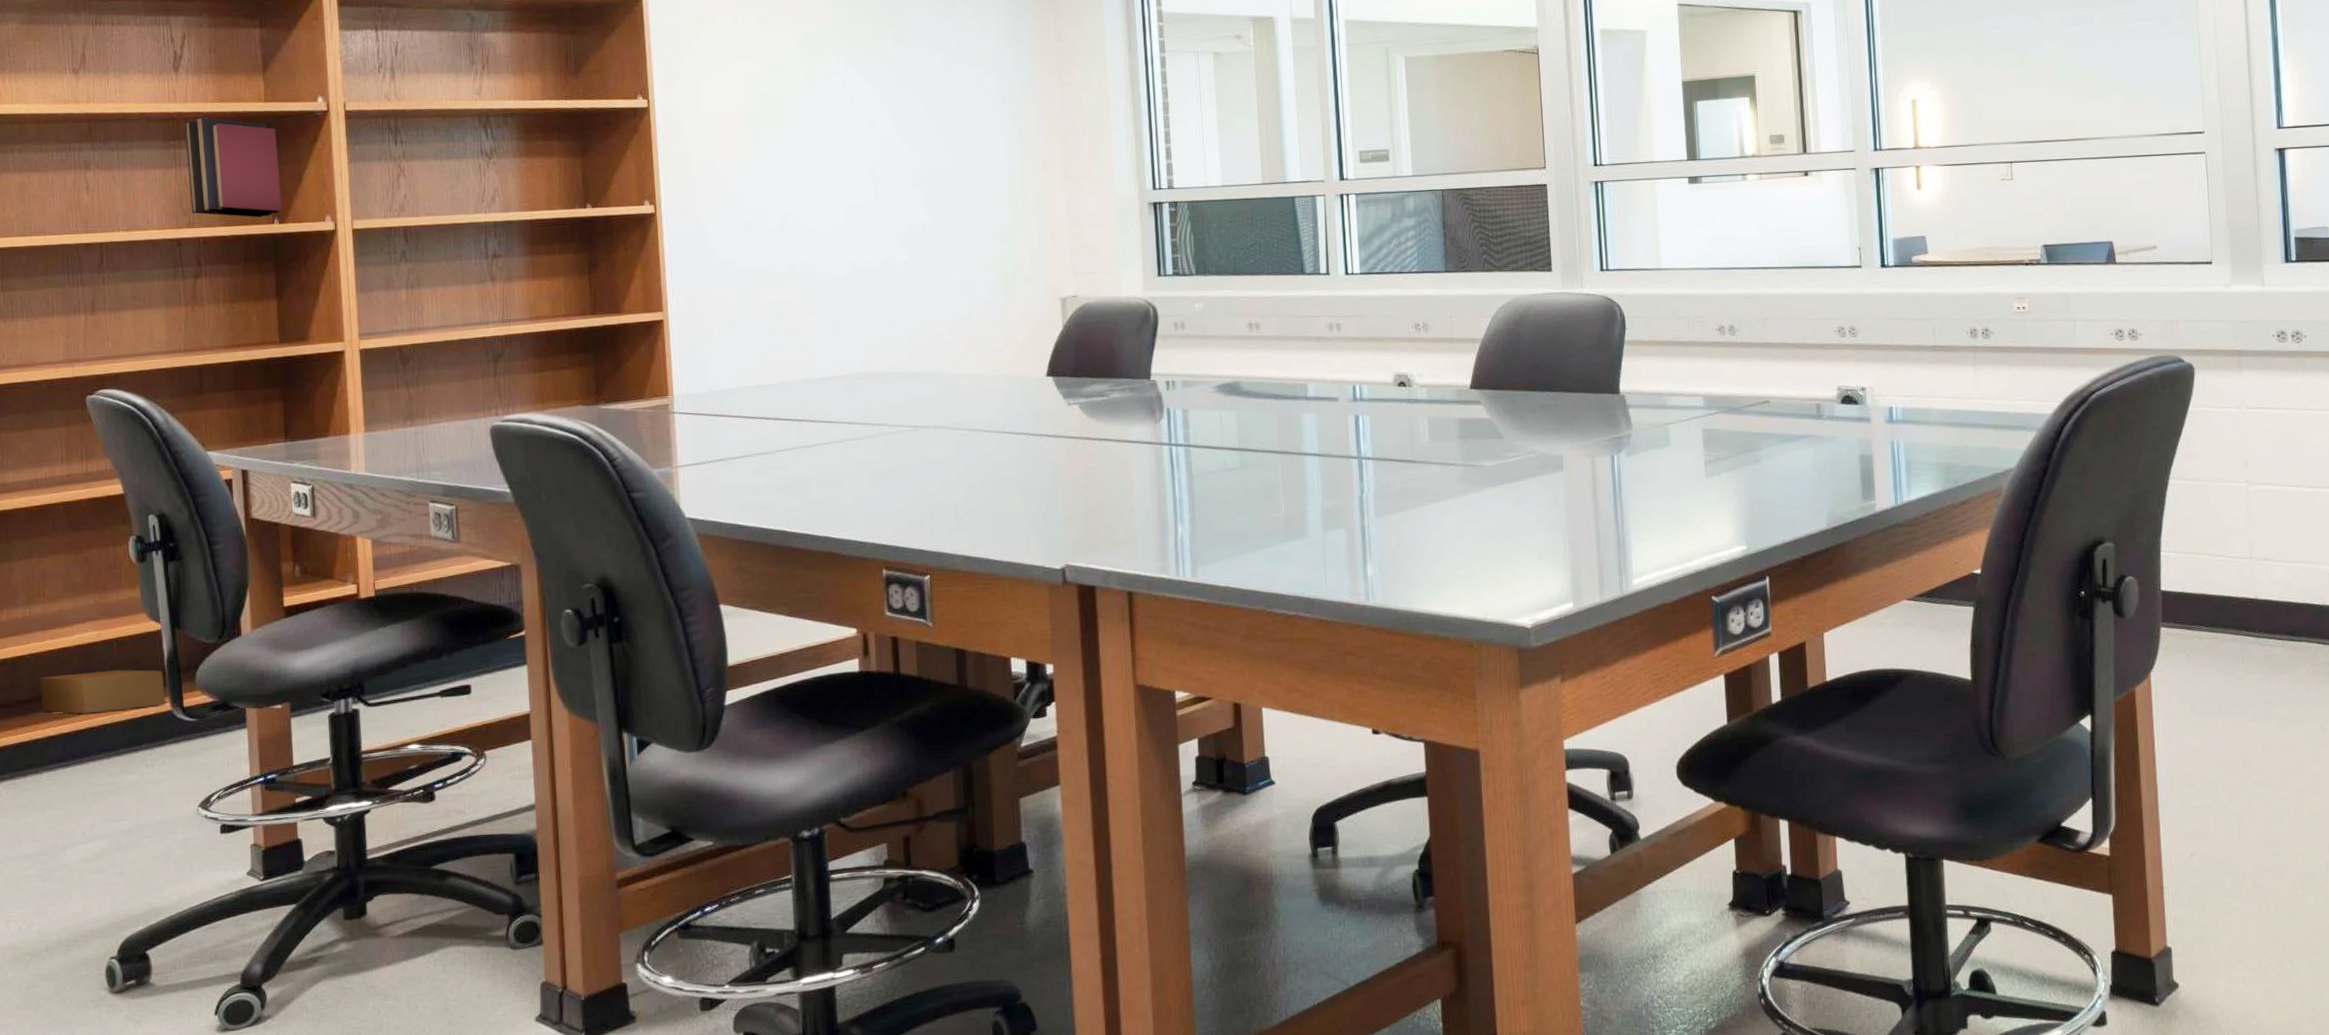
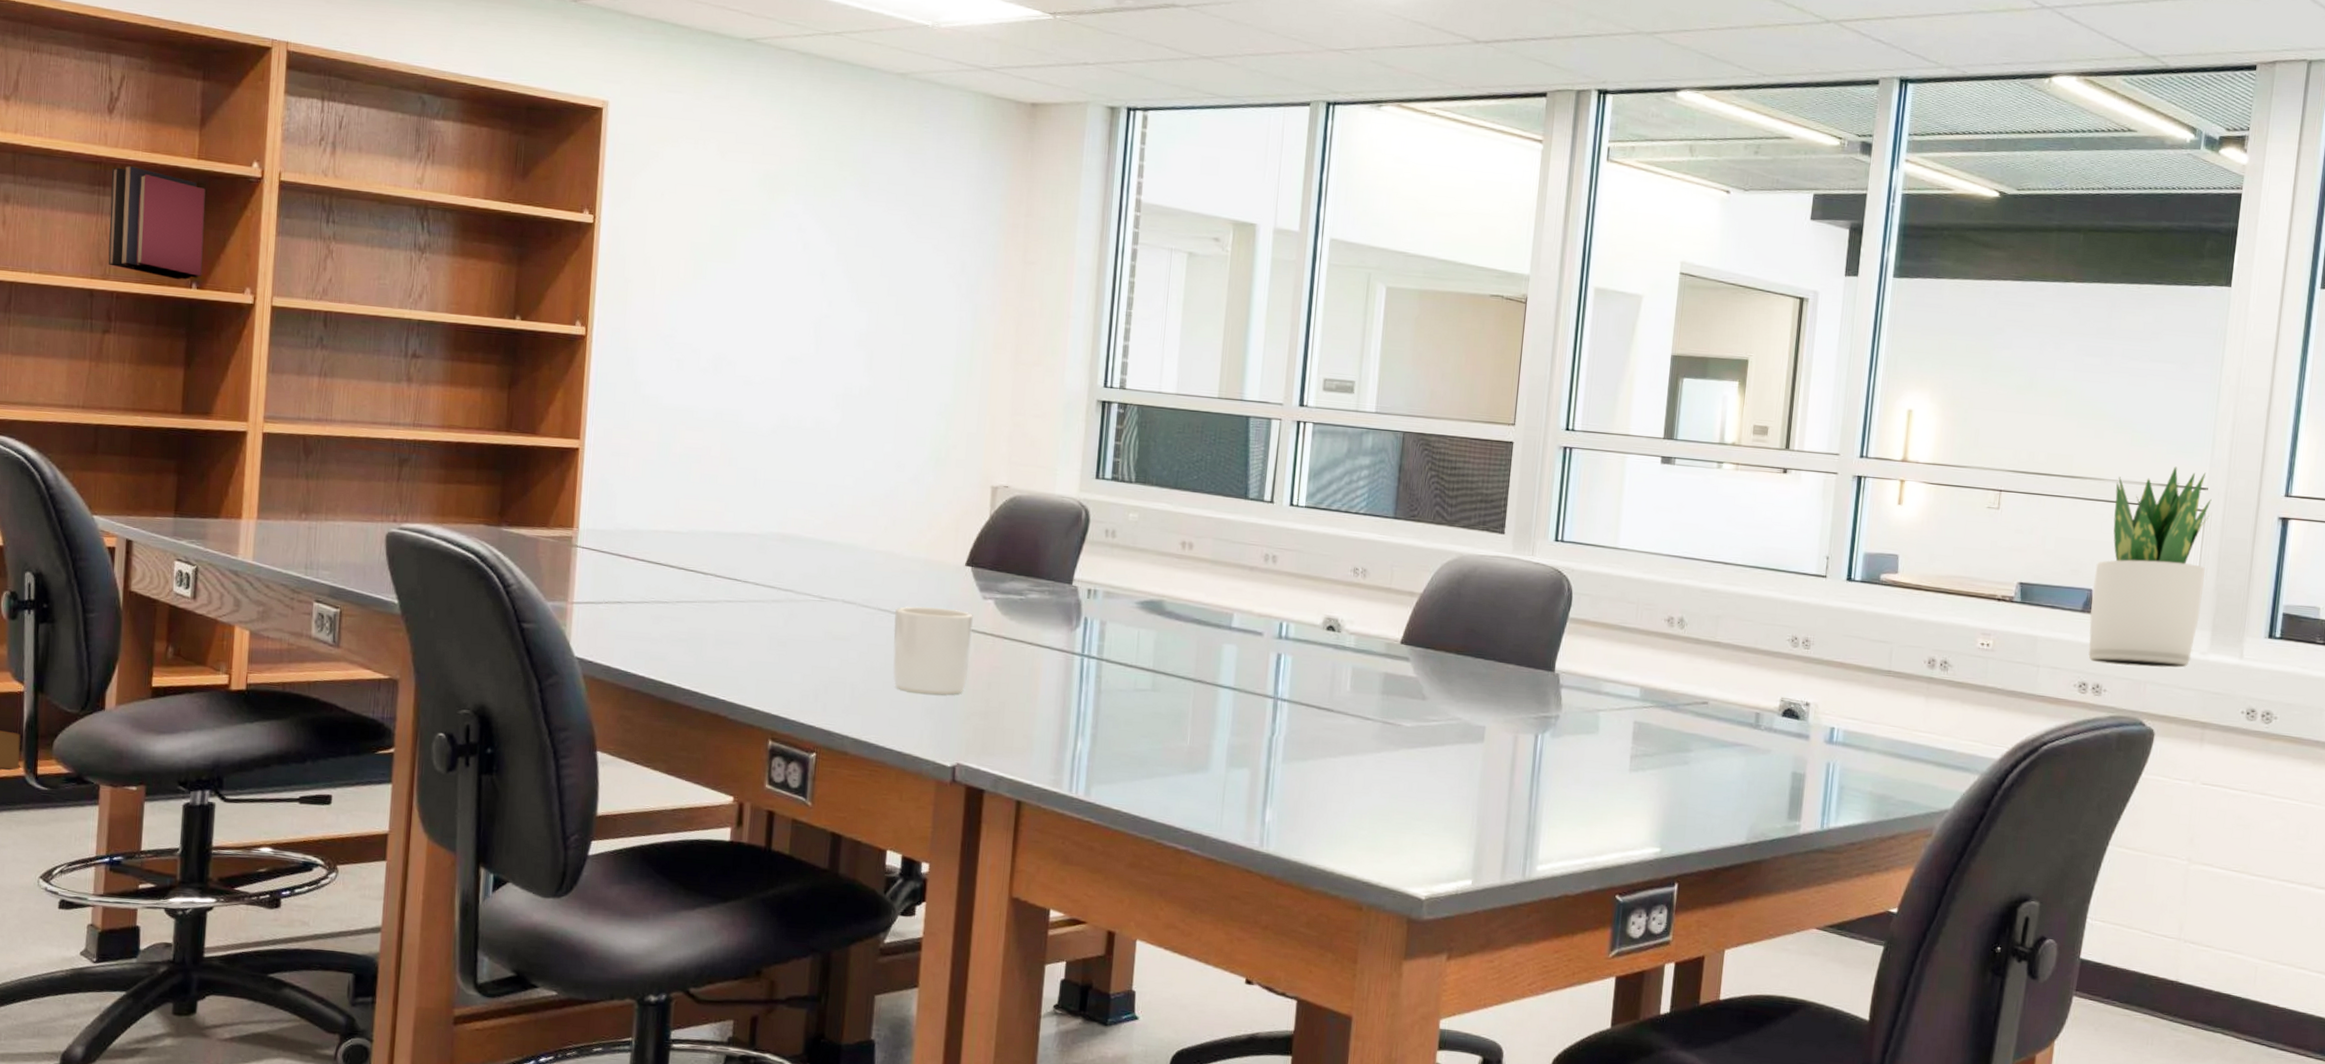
mug: none [986,418,1064,504] -> present [893,606,974,695]
planter: none [2112,116,2217,309] -> present [2088,466,2212,668]

